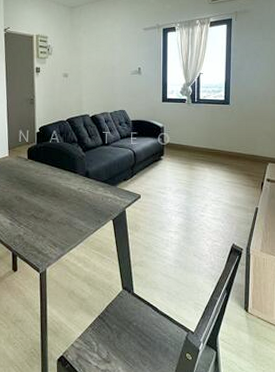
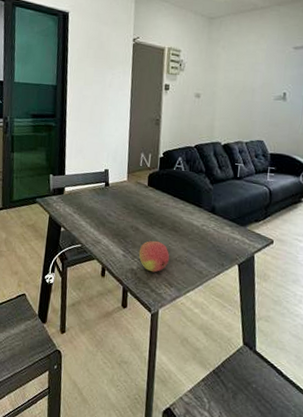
fruit: none [24,207,53,236] -> present [138,240,170,273]

